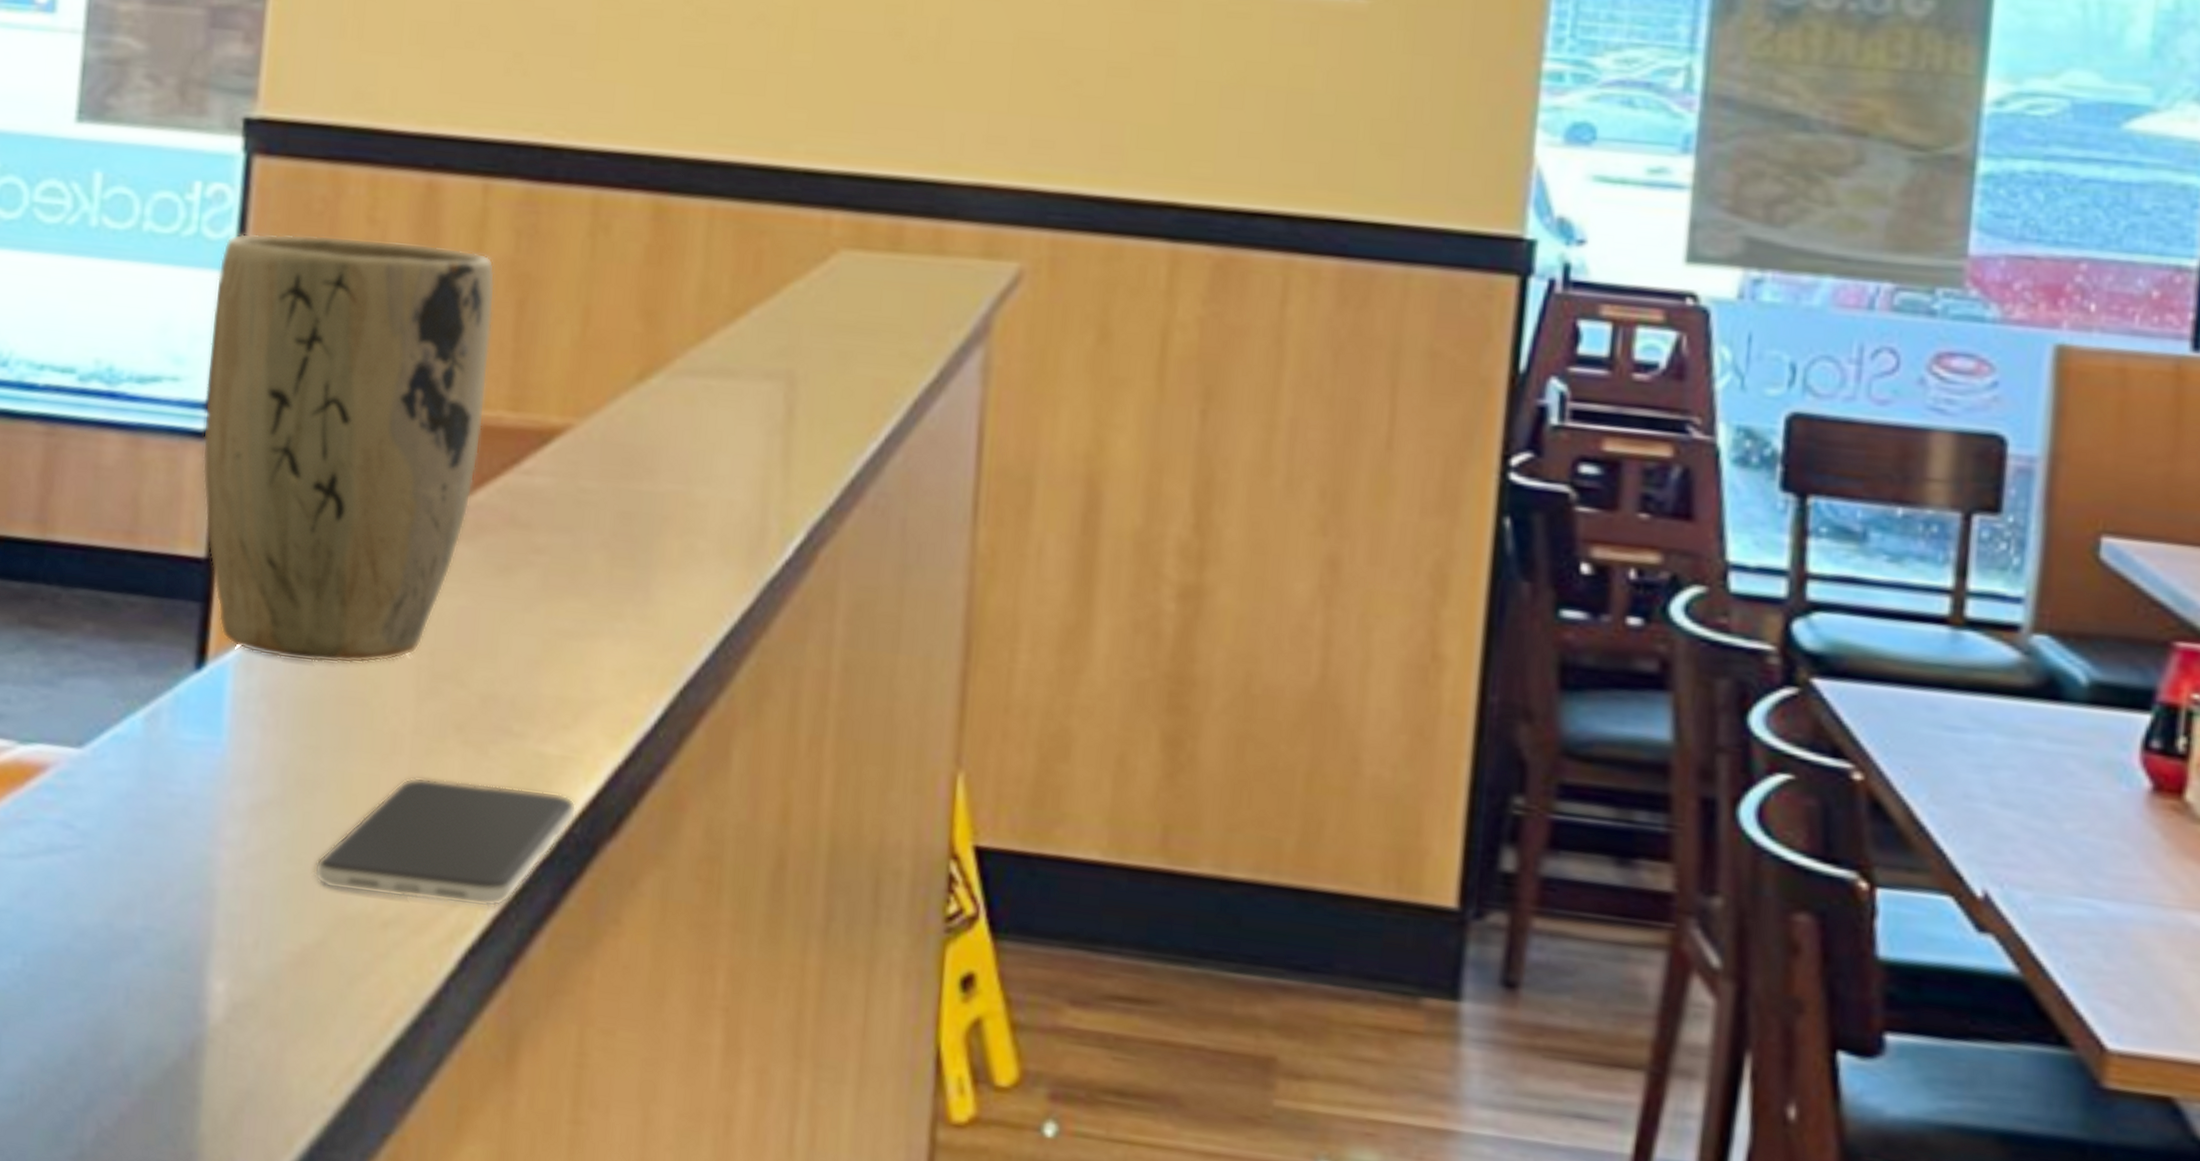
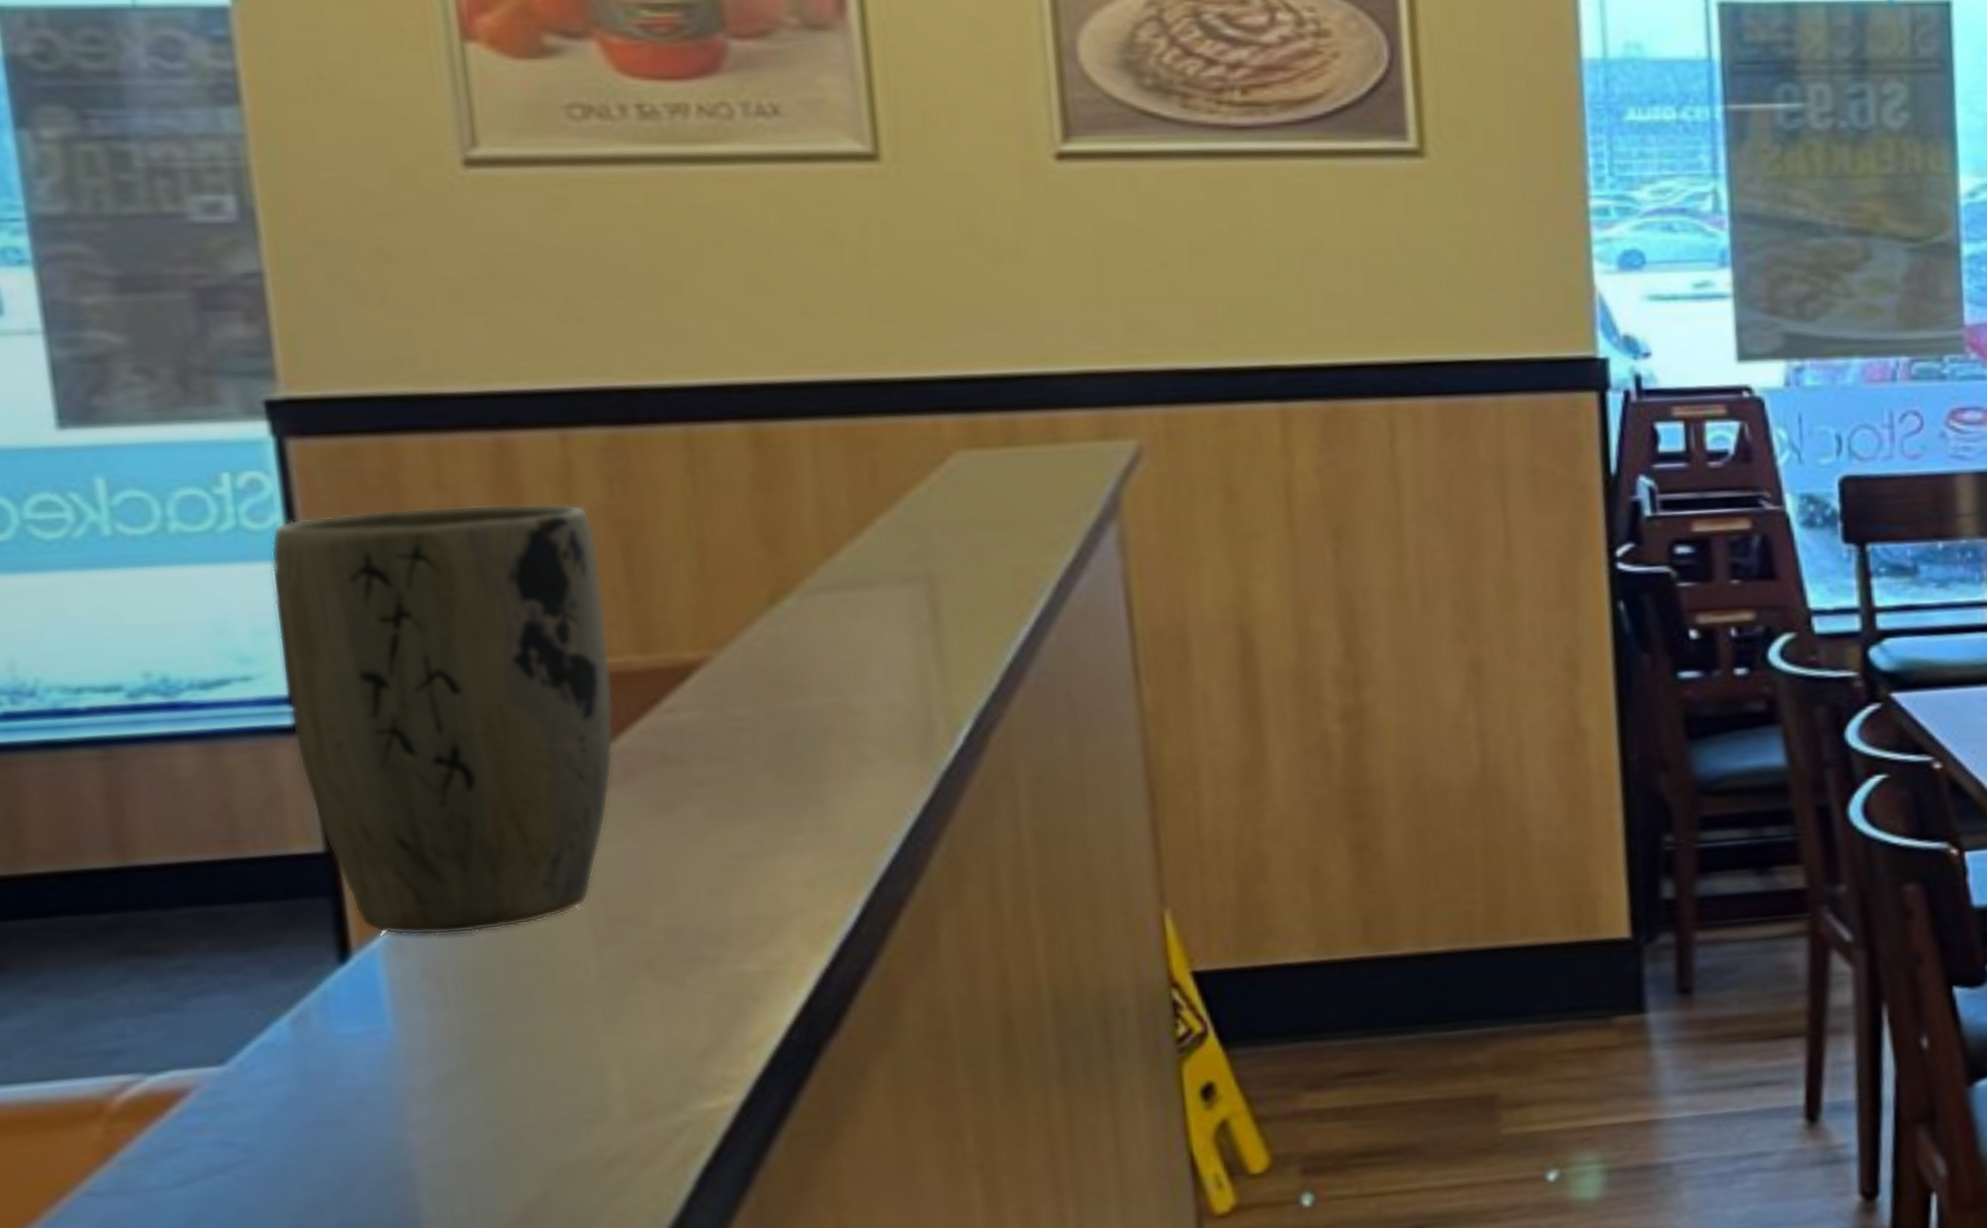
smartphone: present [314,776,577,908] -> none [519,1005,791,1144]

